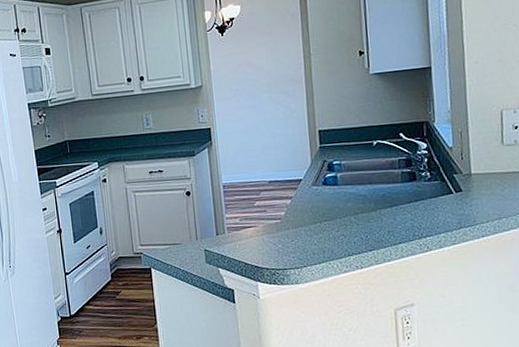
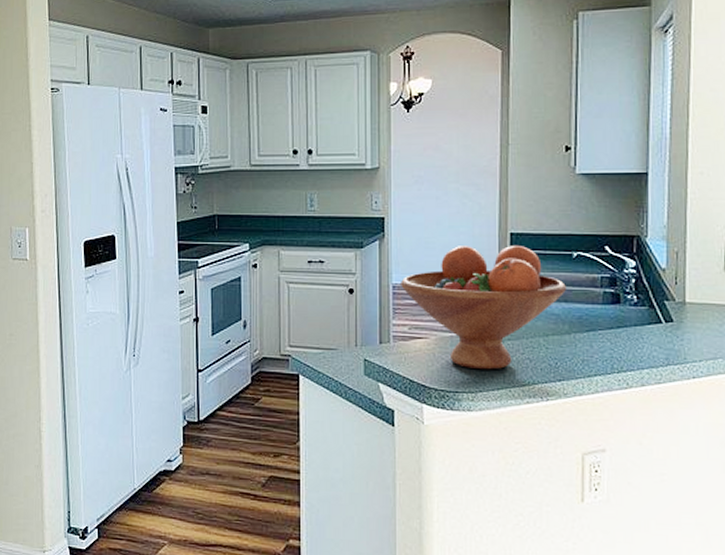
fruit bowl: none [229,140,370,249] -> present [401,246,566,370]

